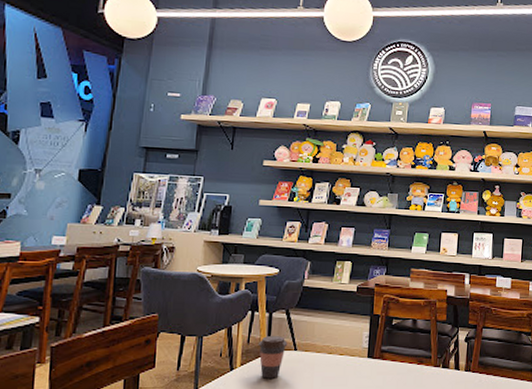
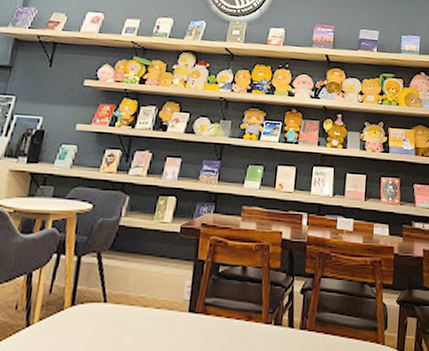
coffee cup: present [258,335,288,379] -> none [61,283,97,337]

